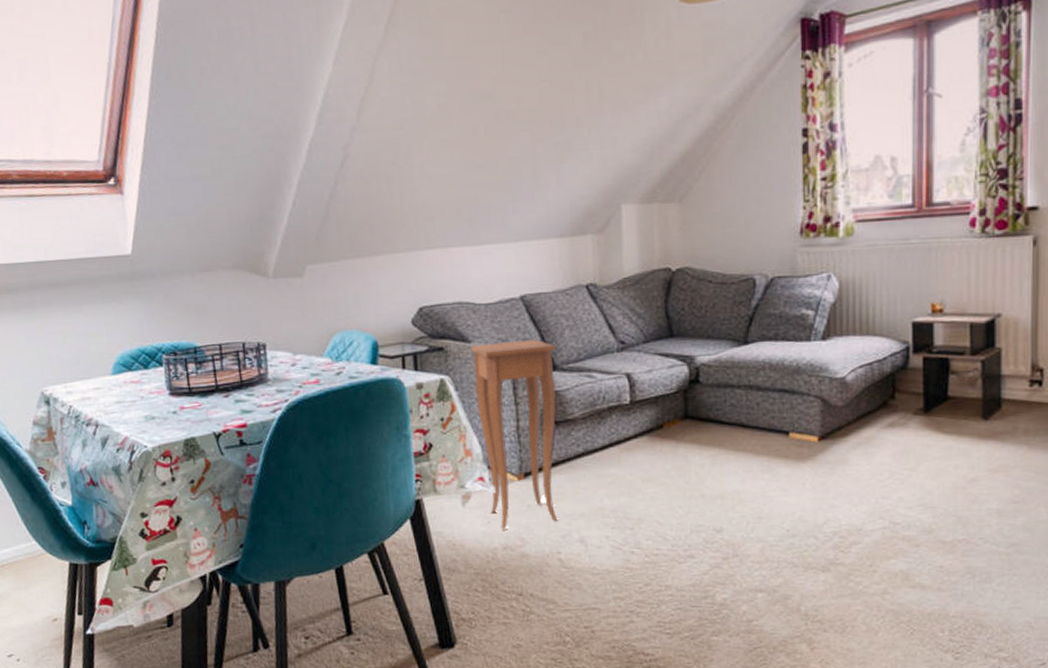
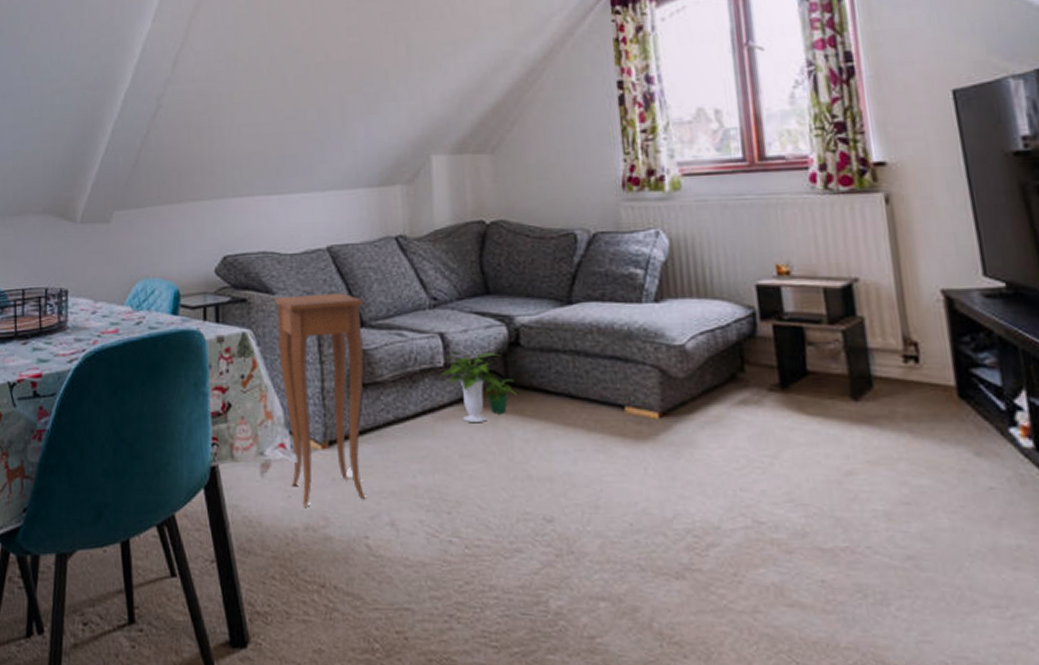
potted plant: none [625,390,696,451] -> present [439,352,518,422]

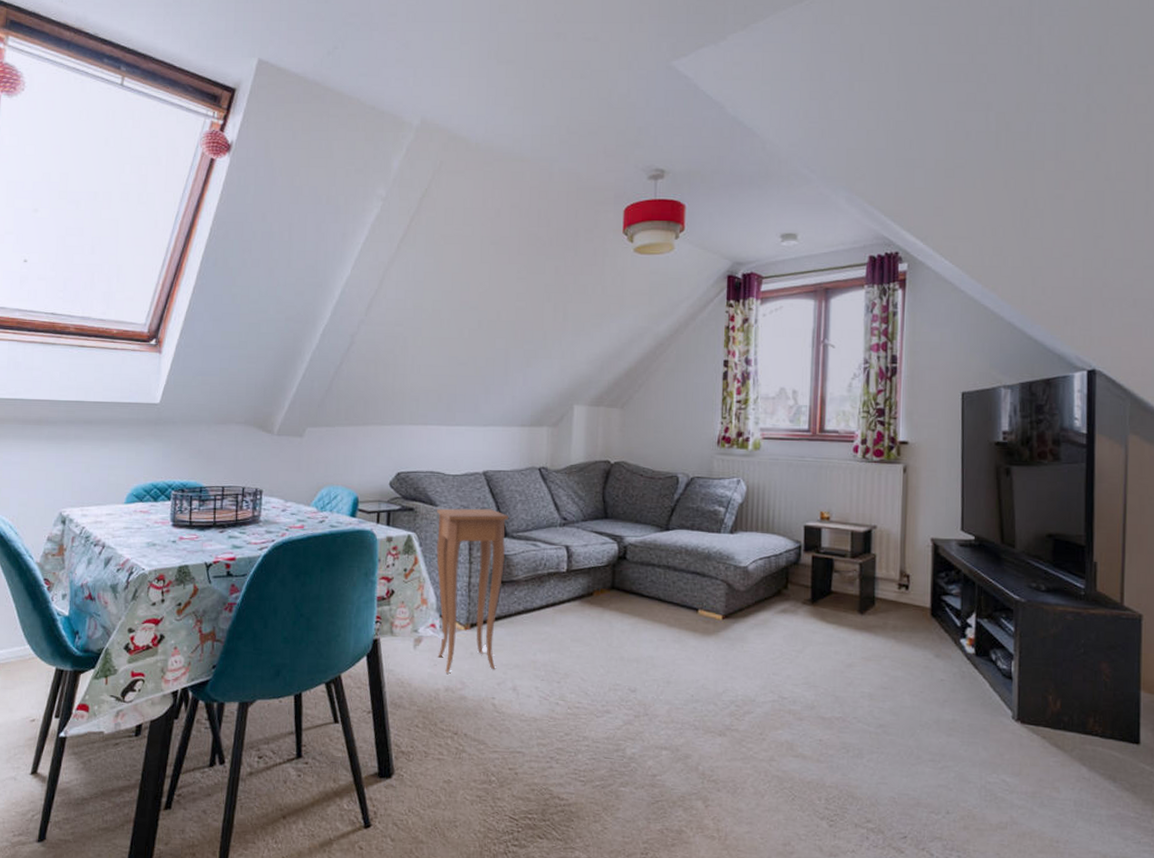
potted plant: present [439,352,518,422] -> none [563,561,621,615]

